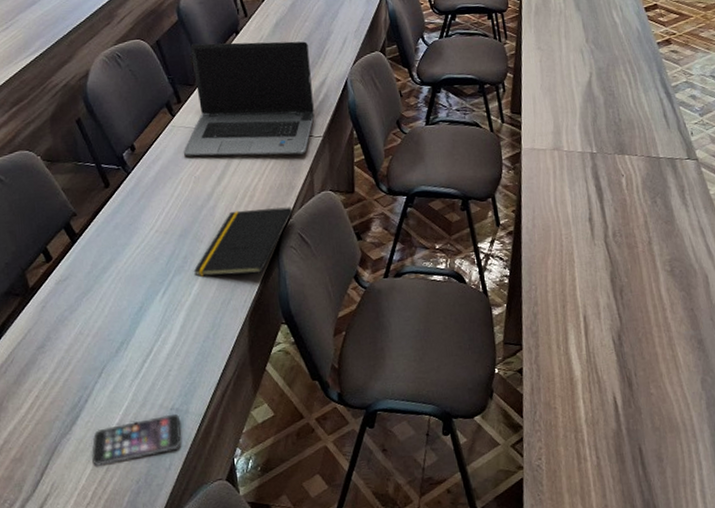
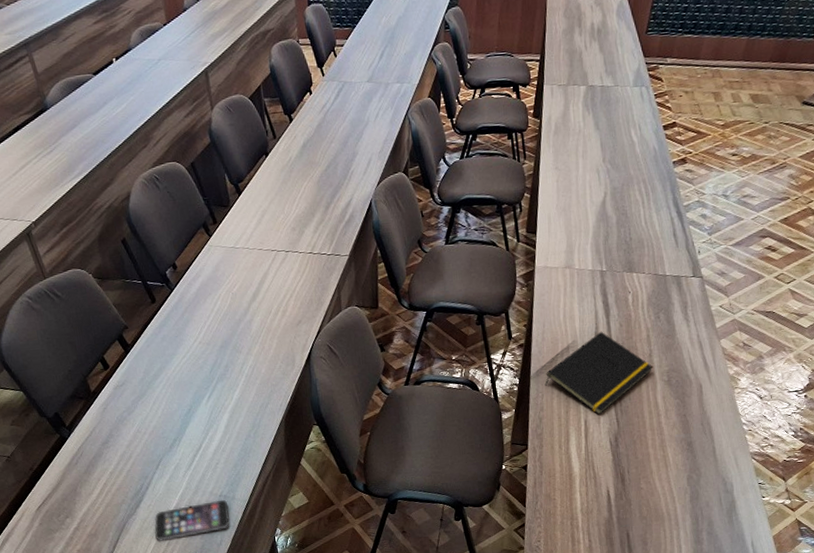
laptop computer: present [183,41,315,156] -> none [220,162,341,274]
notepad: present [193,207,294,277] -> none [234,321,323,383]
notepad: none [537,217,654,310] -> present [544,331,653,415]

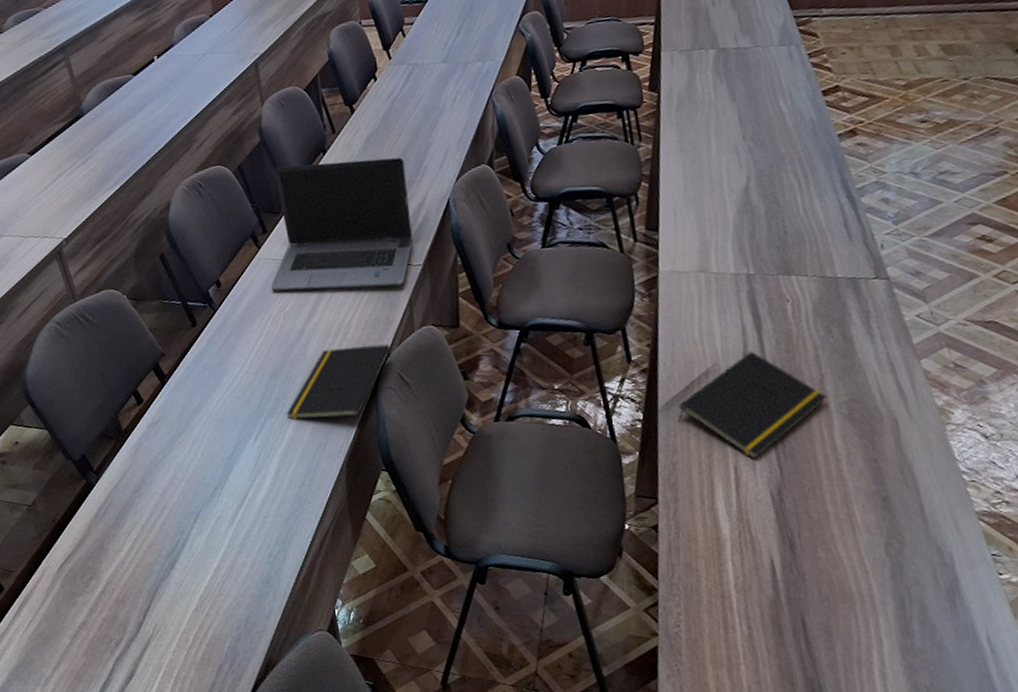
smartphone: present [154,499,230,541] -> none [191,561,280,611]
laptop computer: none [220,162,341,274] -> present [270,157,413,291]
notepad: none [234,321,323,383] -> present [286,344,392,420]

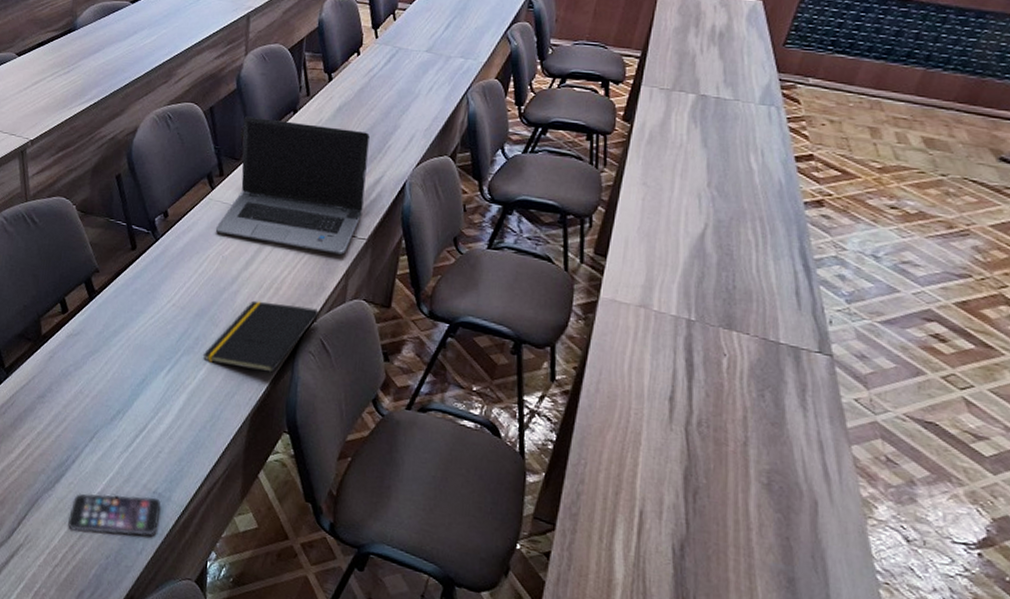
smartphone: none [191,561,280,611] -> present [68,493,162,536]
notepad: present [677,351,827,460] -> none [590,397,748,508]

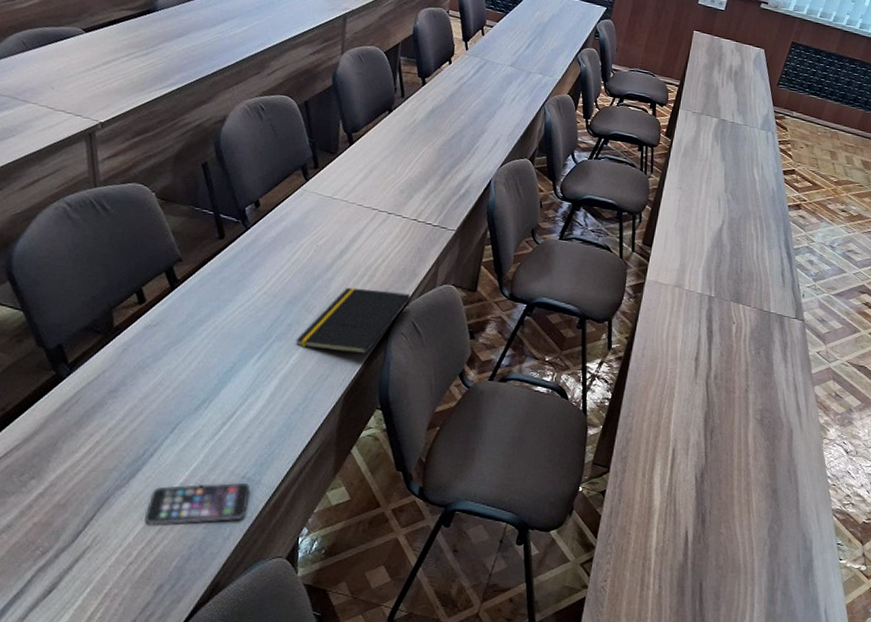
laptop computer: present [215,116,370,255] -> none [309,112,460,244]

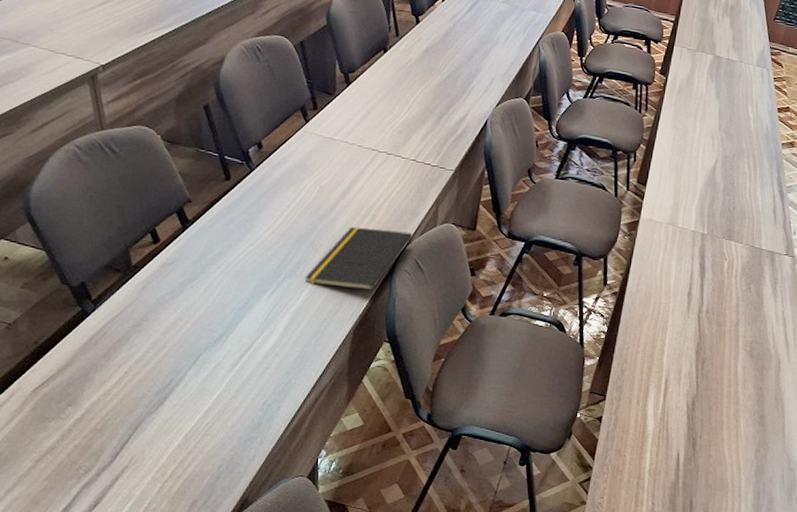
smartphone: present [145,482,251,525] -> none [176,409,271,448]

